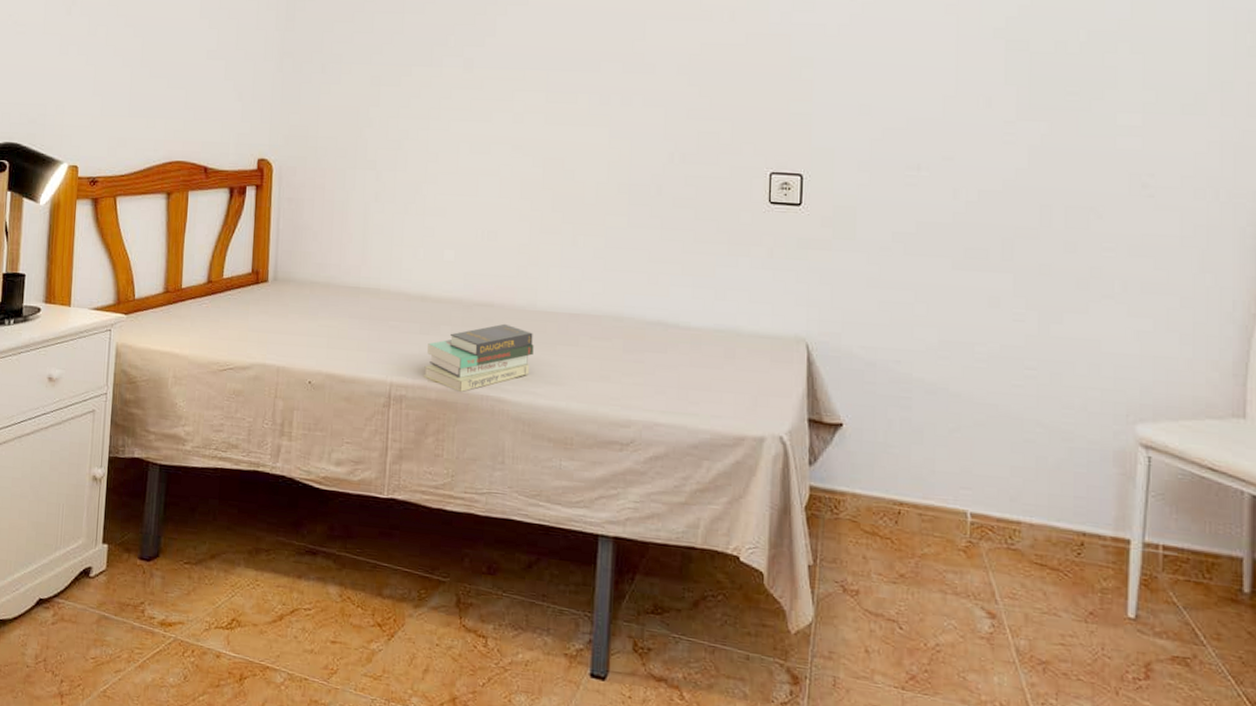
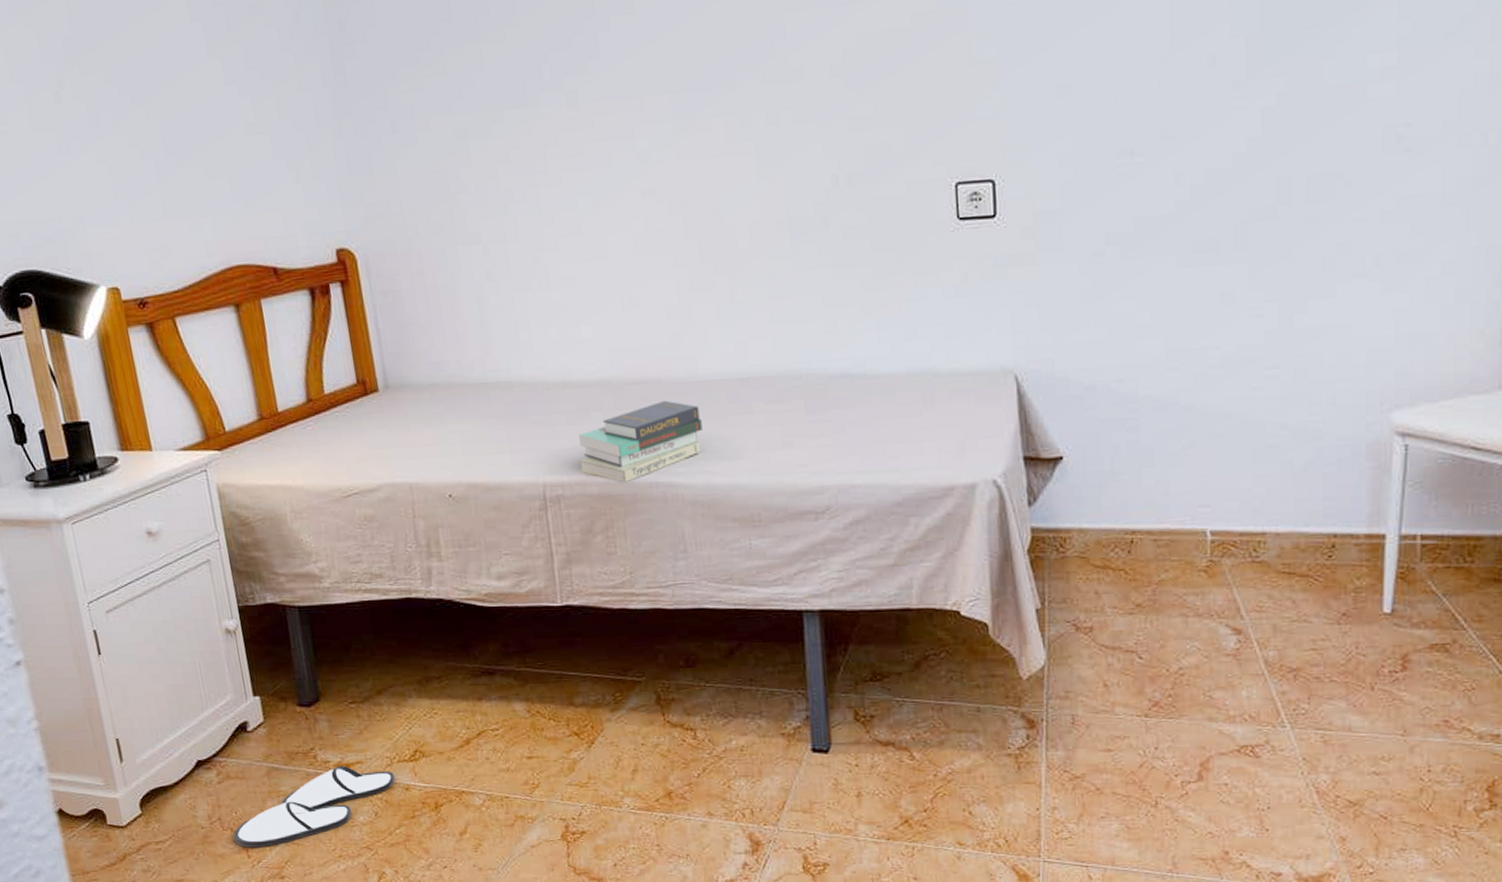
slippers: none [52,623,209,695] -> present [233,766,395,848]

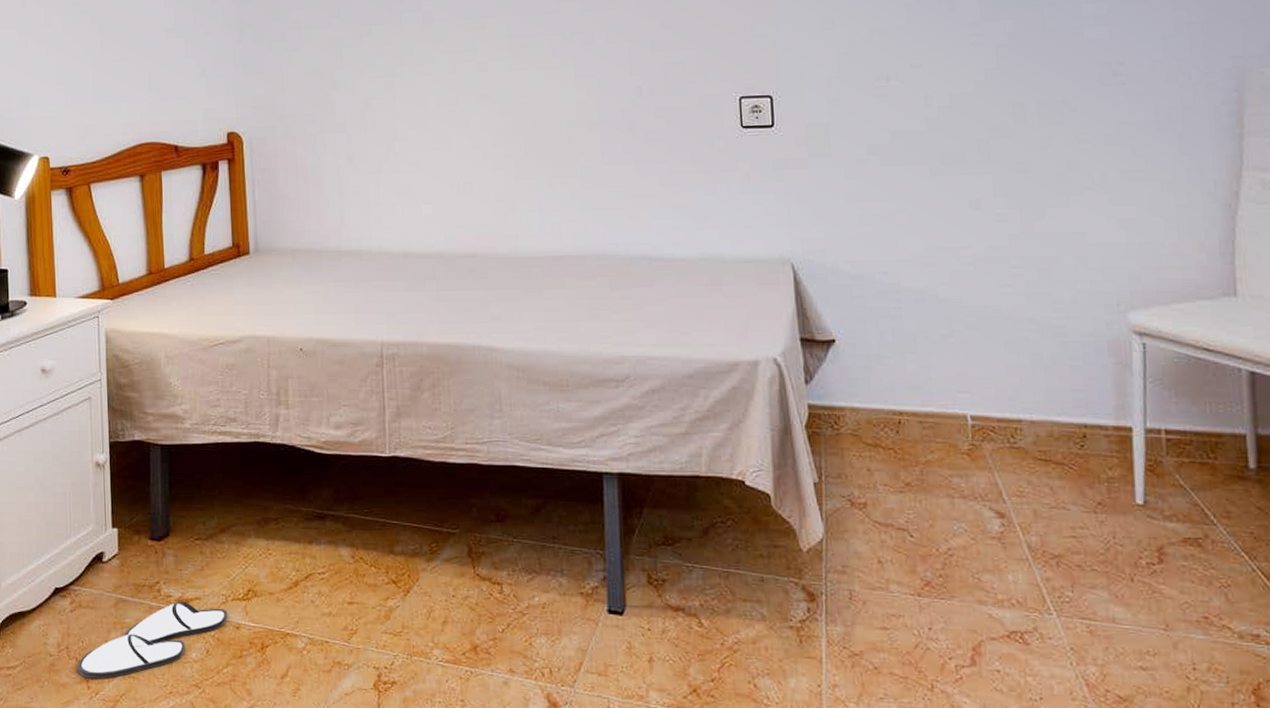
books: present [579,400,703,482] -> none [413,272,521,344]

